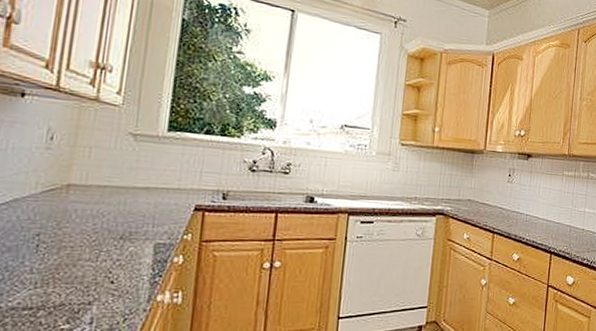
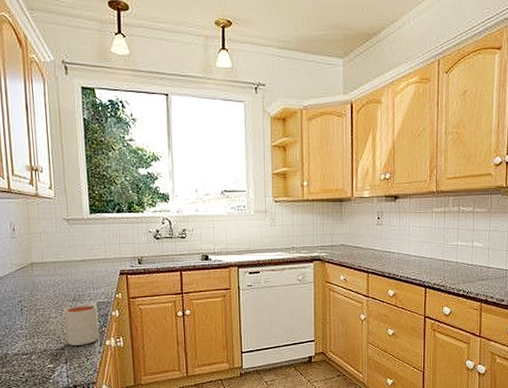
mug: none [81,245,154,300] -> present [53,305,99,346]

